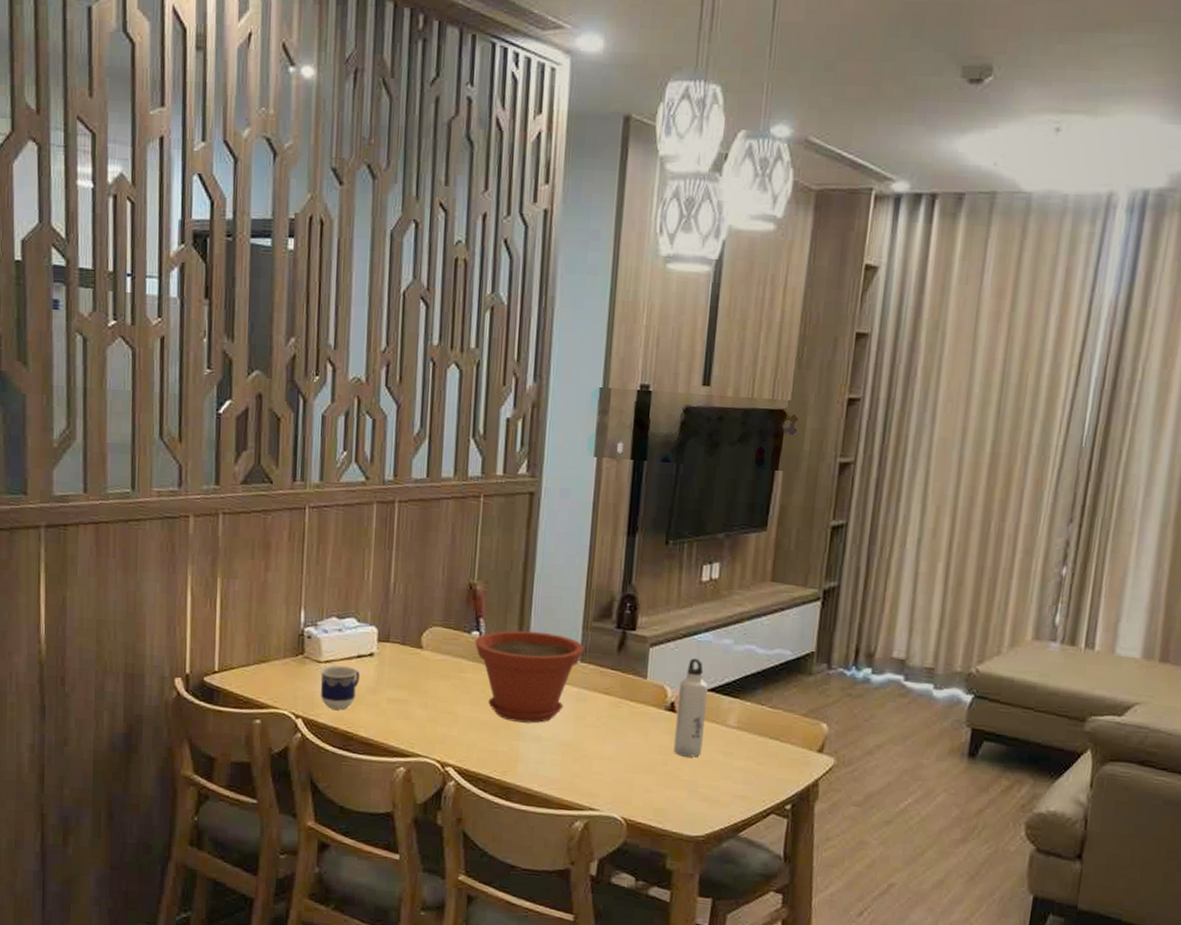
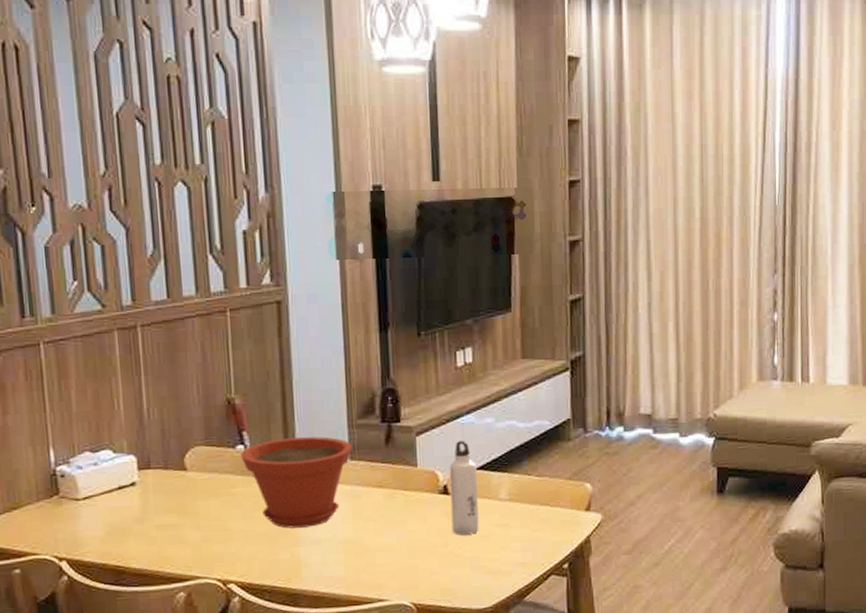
cup: present [320,665,361,710] -> none [80,500,124,546]

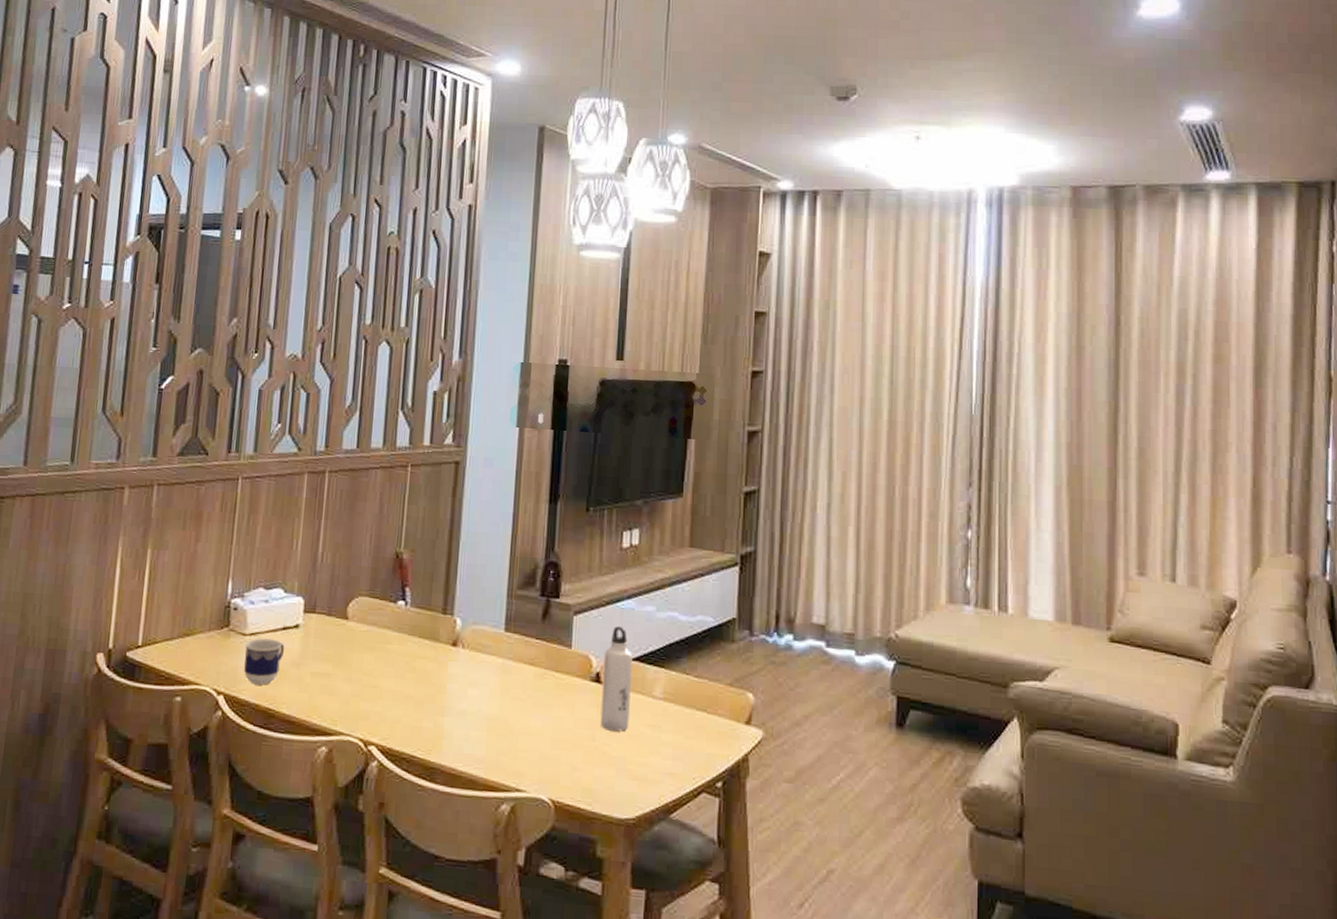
cup: none [80,500,124,546] -> present [244,638,285,685]
plant pot: present [241,436,352,529] -> none [400,599,509,697]

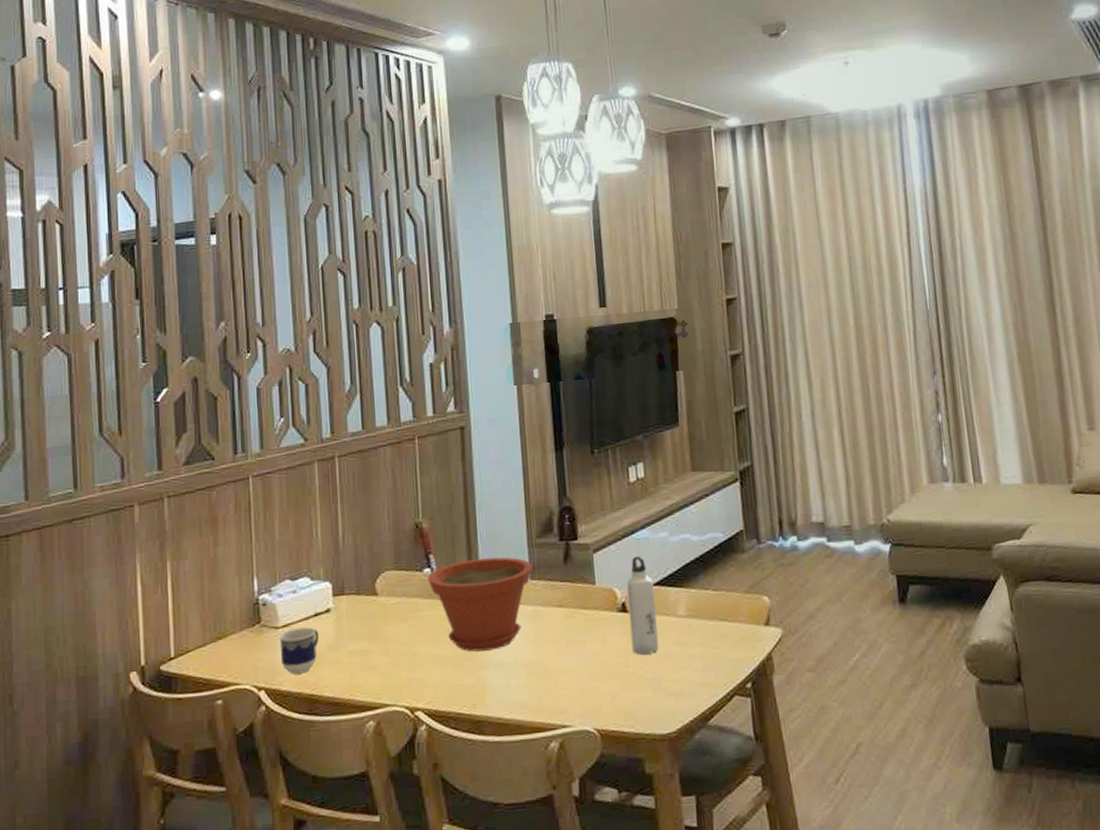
plant pot: none [400,599,509,697] -> present [427,557,533,652]

